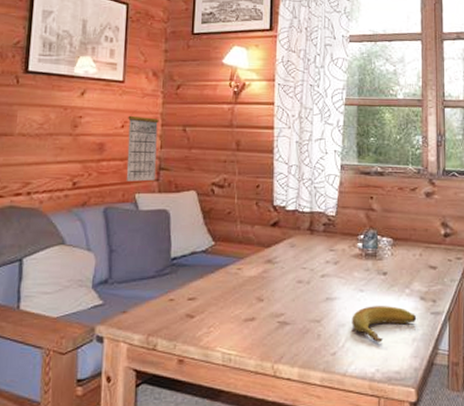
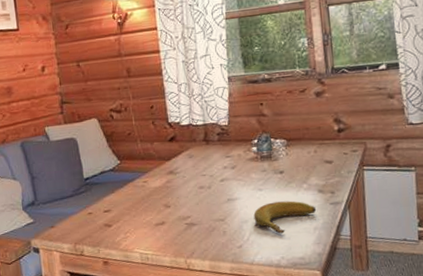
calendar: present [126,107,159,182] -> none [27,49,60,117]

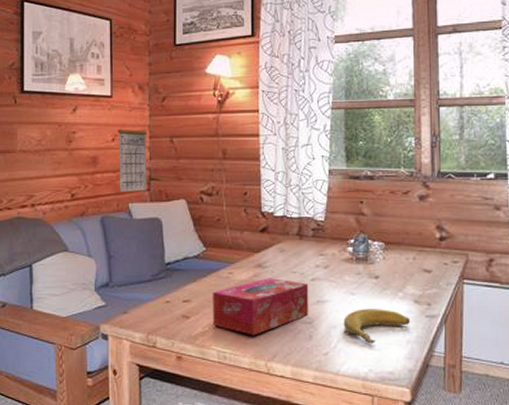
calendar: none [27,49,60,117] -> present [118,120,147,192]
tissue box: none [130,182,221,237] -> present [213,278,309,335]

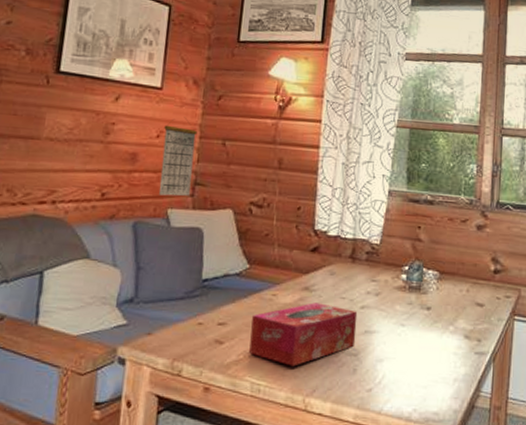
banana: present [343,309,411,344] -> none [390,342,460,381]

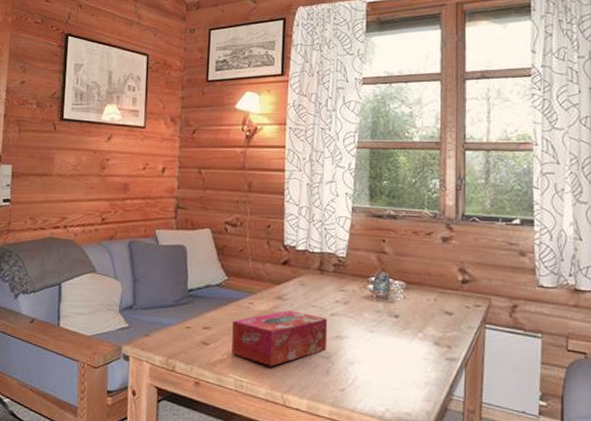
calendar: present [158,117,198,197] -> none [147,150,177,219]

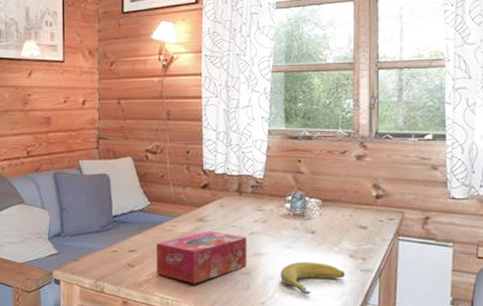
banana: none [361,347,430,383] -> present [280,262,346,295]

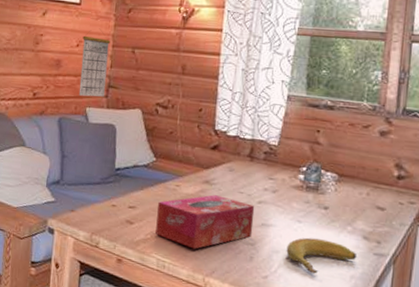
calendar: none [69,83,96,150] -> present [78,28,111,97]

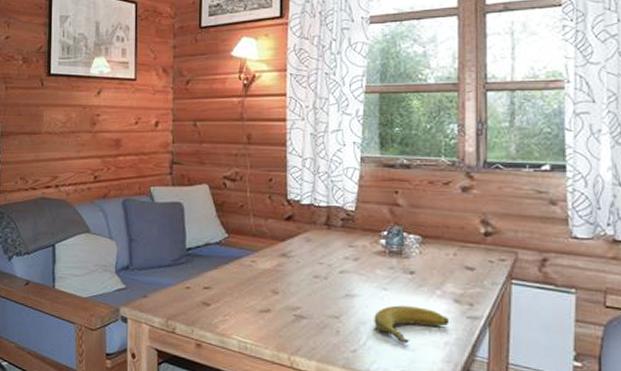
calendar: present [78,28,111,97] -> none [141,103,170,175]
tissue box: present [155,195,255,249] -> none [234,268,337,327]

